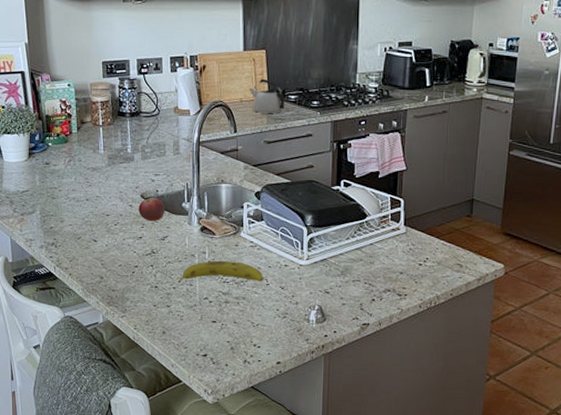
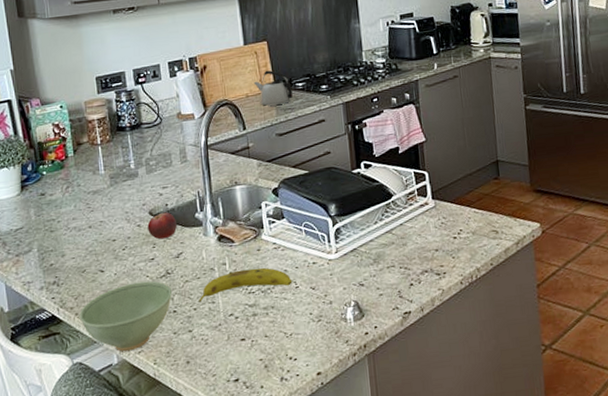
bowl: none [72,255,156,314] -> present [78,281,173,352]

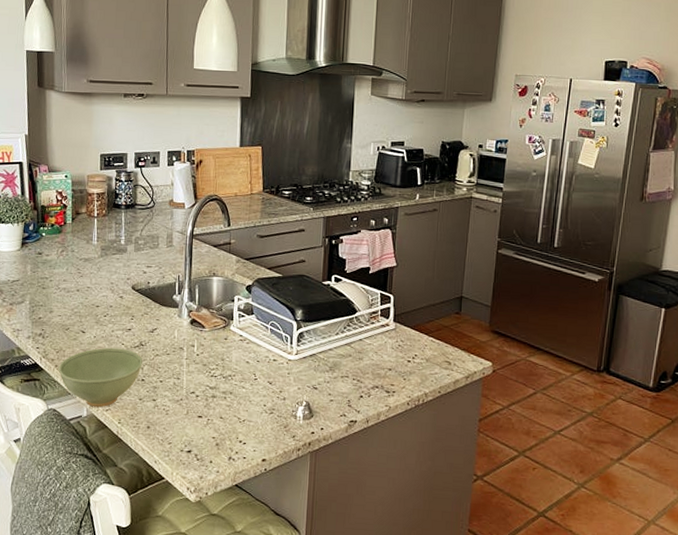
fruit: present [147,212,177,240] -> none [129,289,155,313]
fruit: present [199,267,293,302] -> none [165,354,252,377]
kettle: present [253,70,293,107] -> none [243,174,279,209]

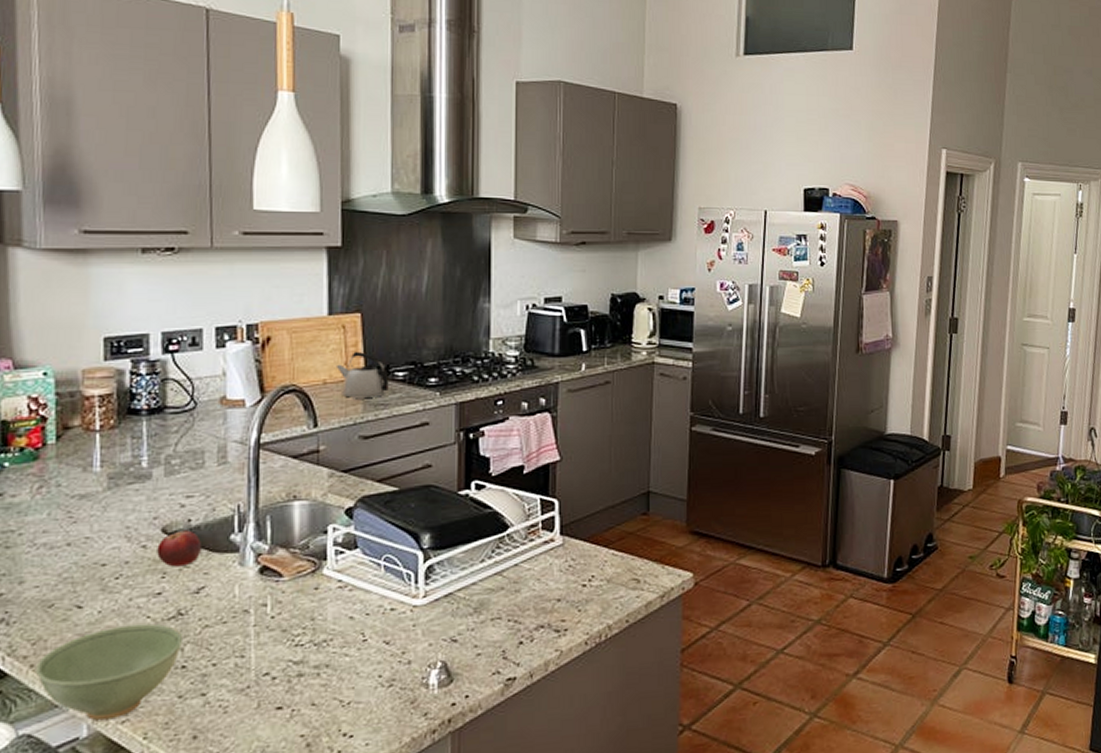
fruit: none [129,289,155,313] -> present [157,530,201,567]
kettle: none [243,174,279,209] -> present [335,351,389,399]

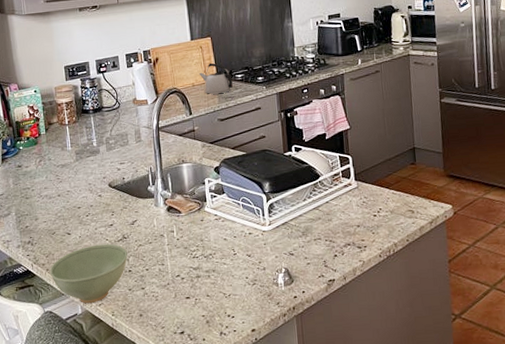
fruit: present [157,530,201,567] -> none [107,184,132,208]

